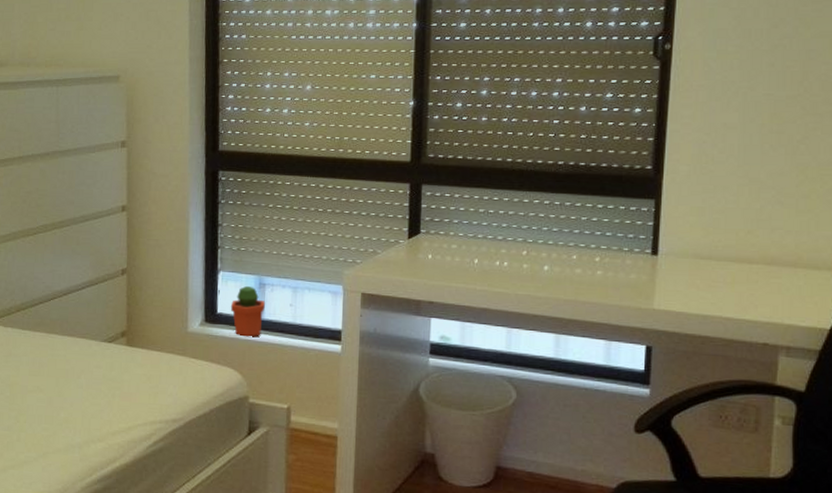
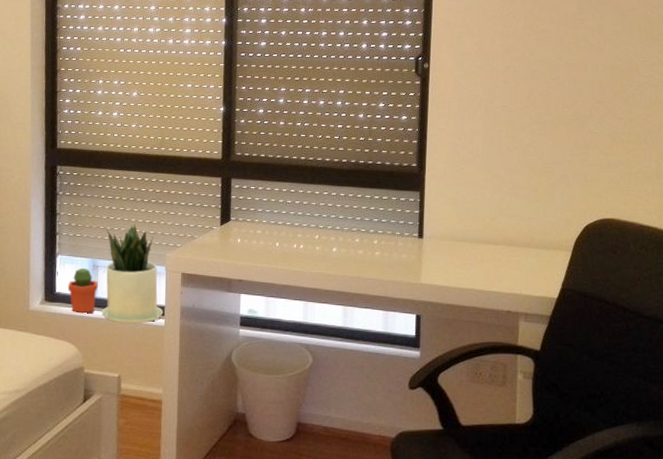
planter: none [268,237,340,350] -> present [101,224,164,325]

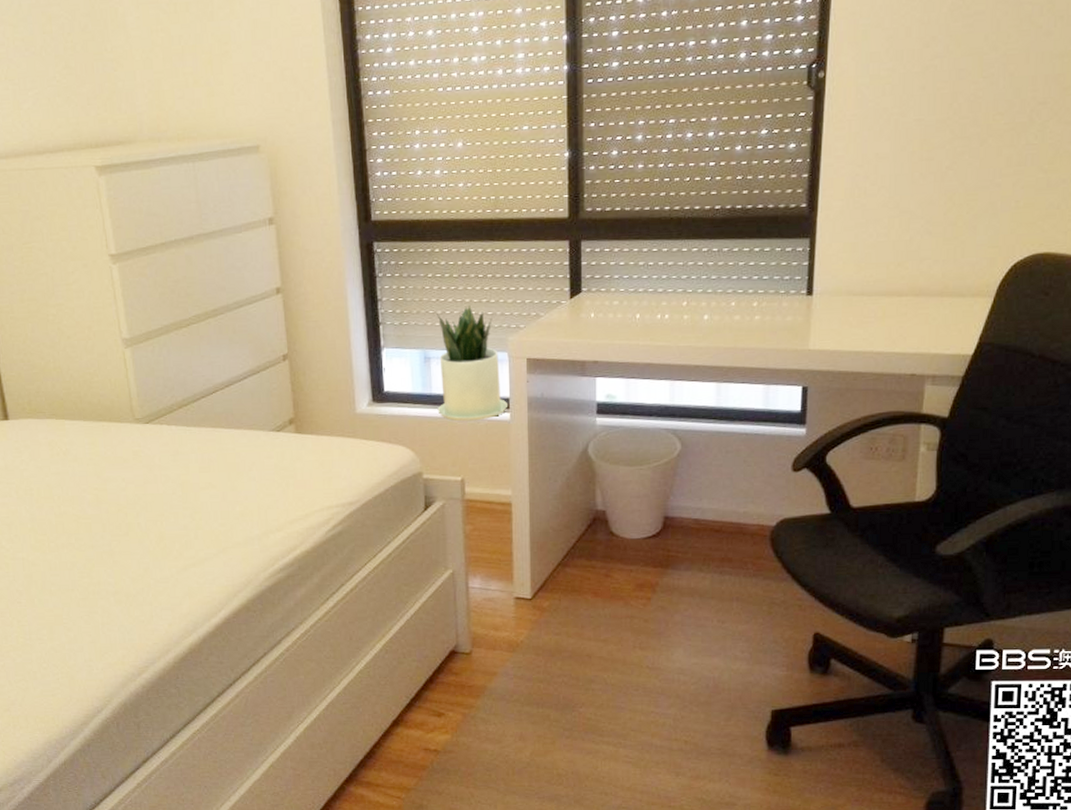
succulent plant: present [67,268,98,314] -> none [397,361,432,413]

